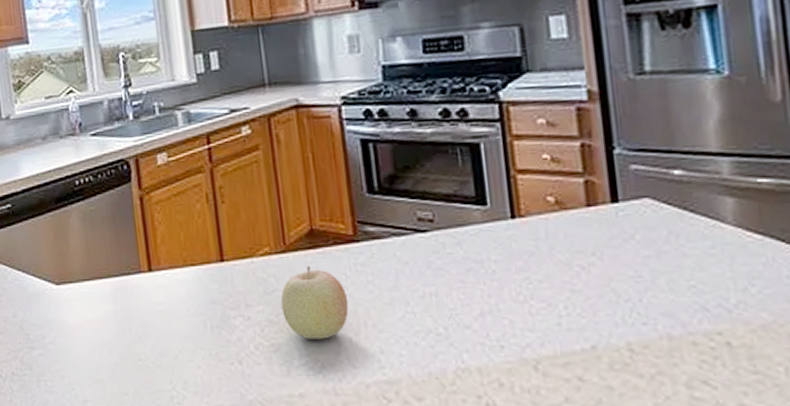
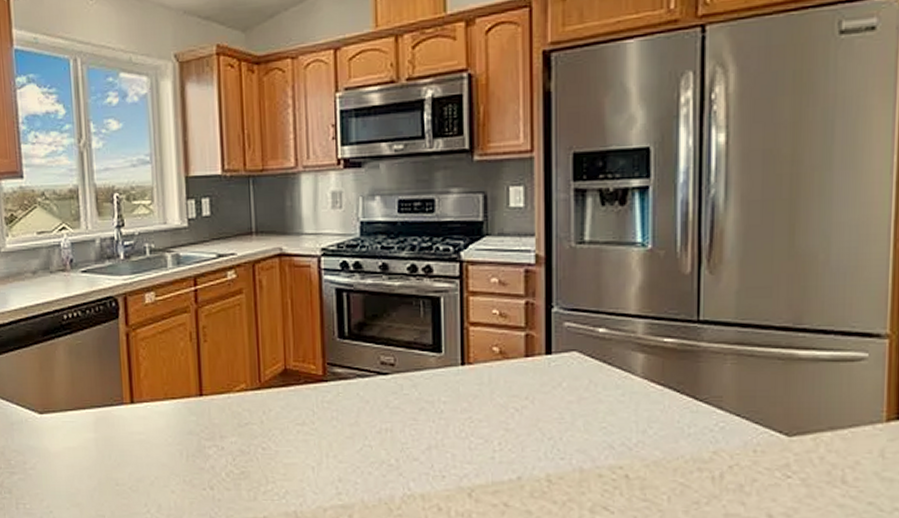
fruit: present [280,266,349,339] -> none [252,402,314,468]

